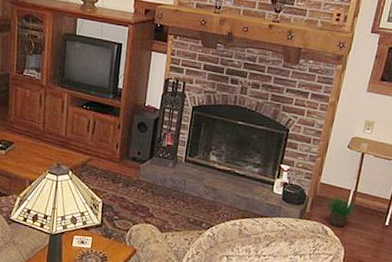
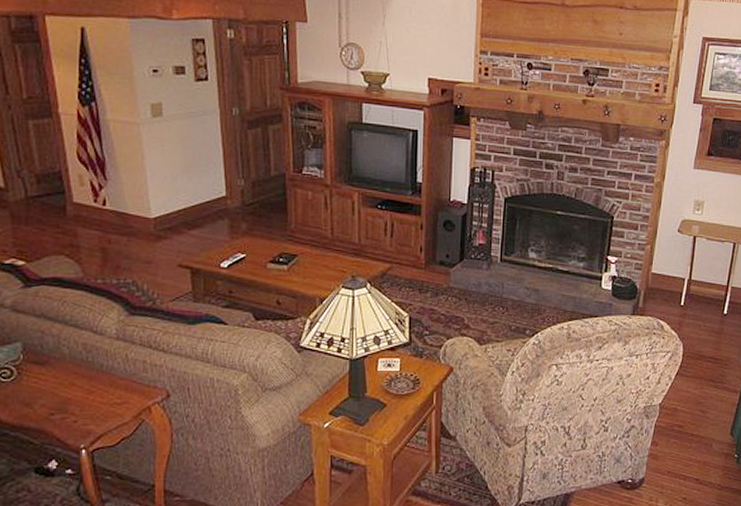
potted plant: present [324,191,358,227] -> none [658,282,694,321]

